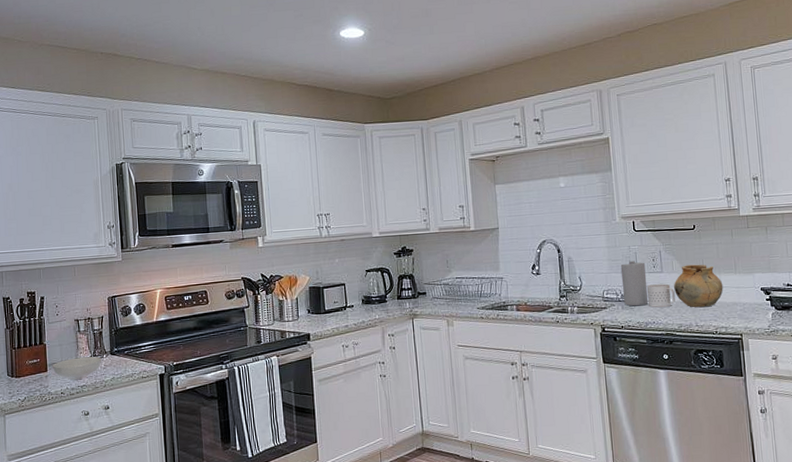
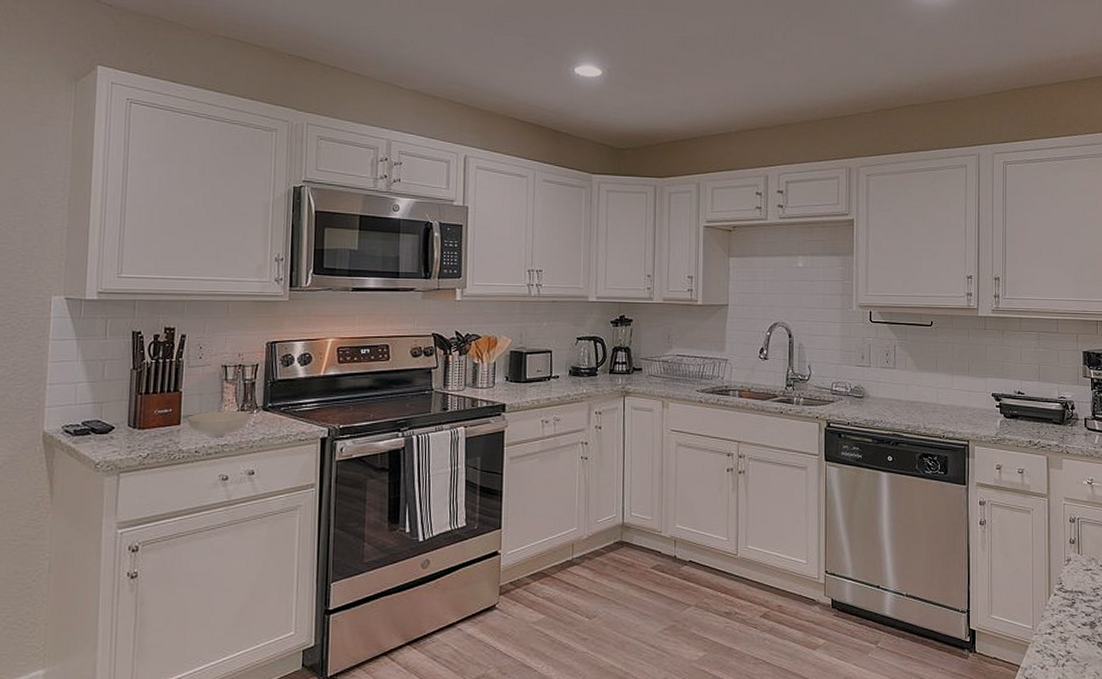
paper towel holder: present [620,260,649,307] -> none [852,353,879,402]
mug: present [646,283,675,308] -> none [877,380,906,406]
ceramic pot: present [674,264,723,308] -> none [905,363,955,409]

